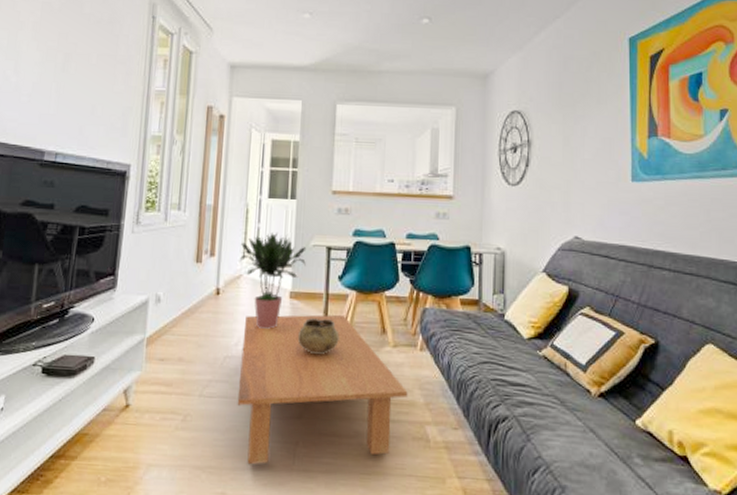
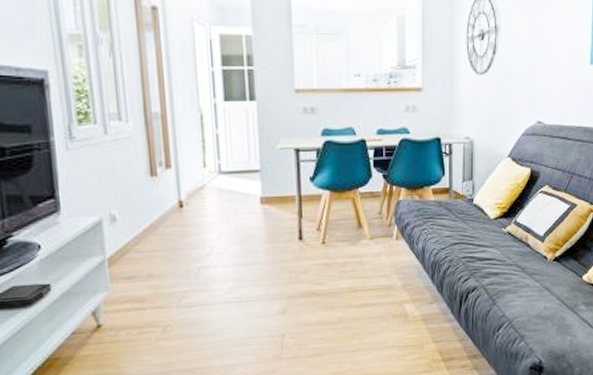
coffee table: present [237,314,408,465] -> none [215,214,386,361]
potted plant: present [240,232,307,329] -> none [200,137,274,236]
decorative bowl: present [297,318,340,355] -> none [273,220,316,255]

